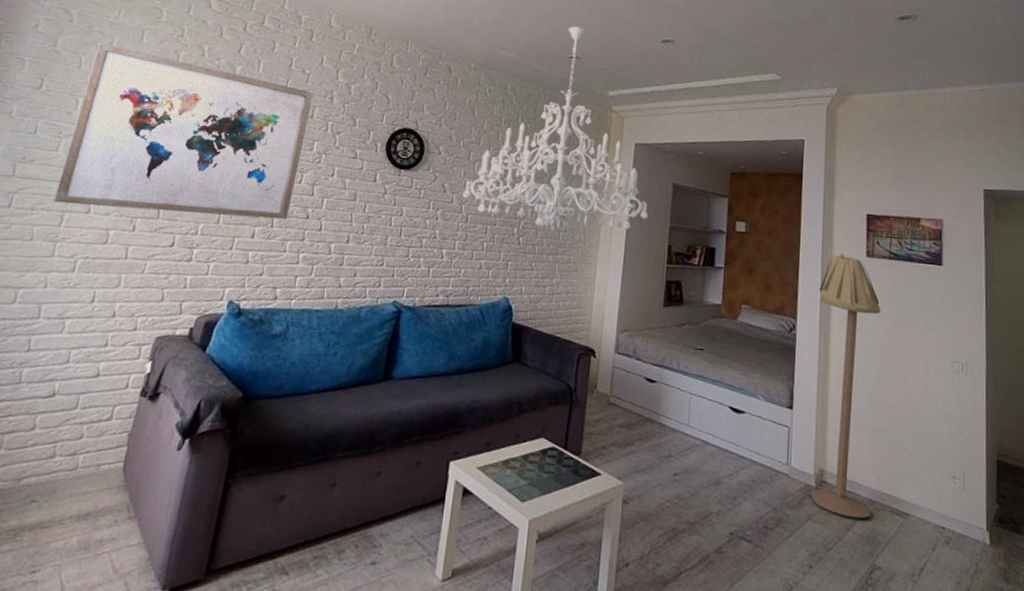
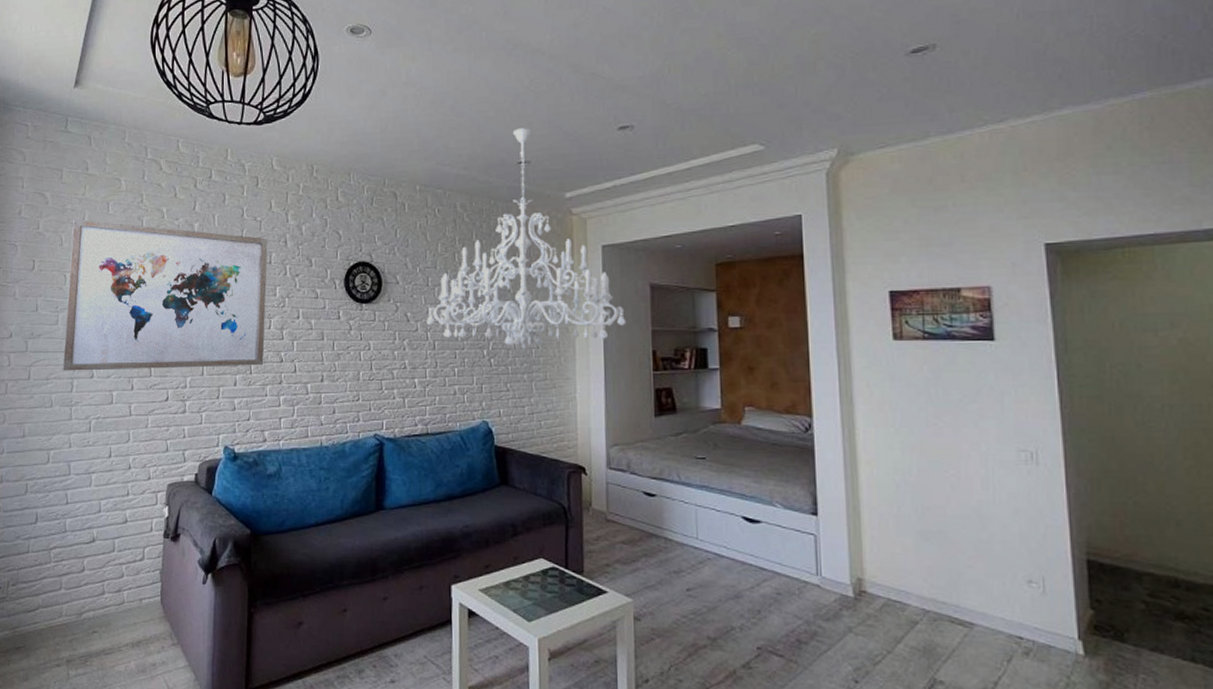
floor lamp: present [810,252,881,519] -> none [837,338,925,630]

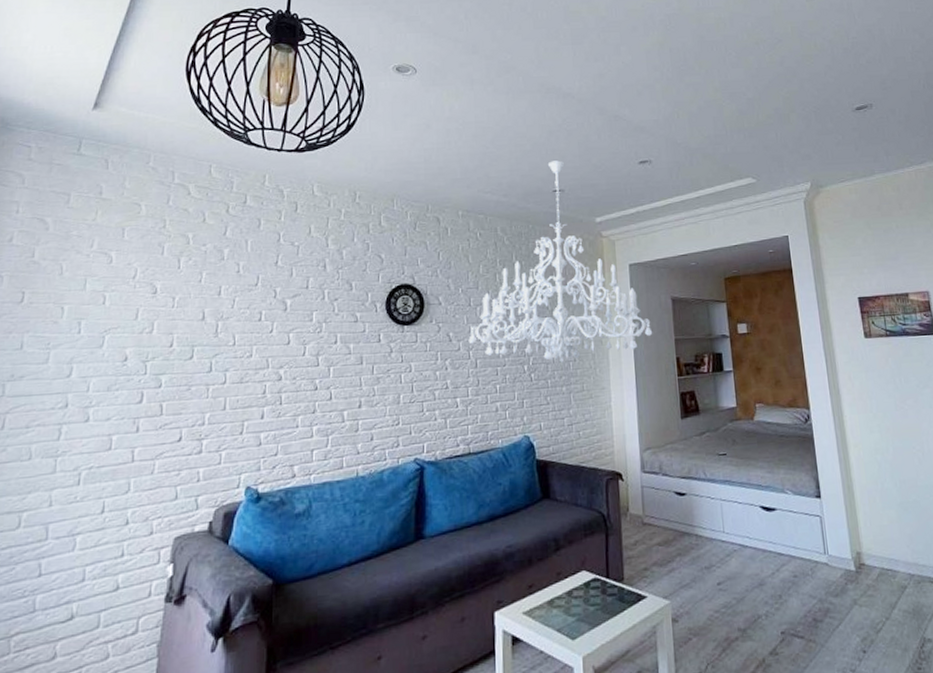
wall art: present [62,218,268,371] -> none [49,245,305,417]

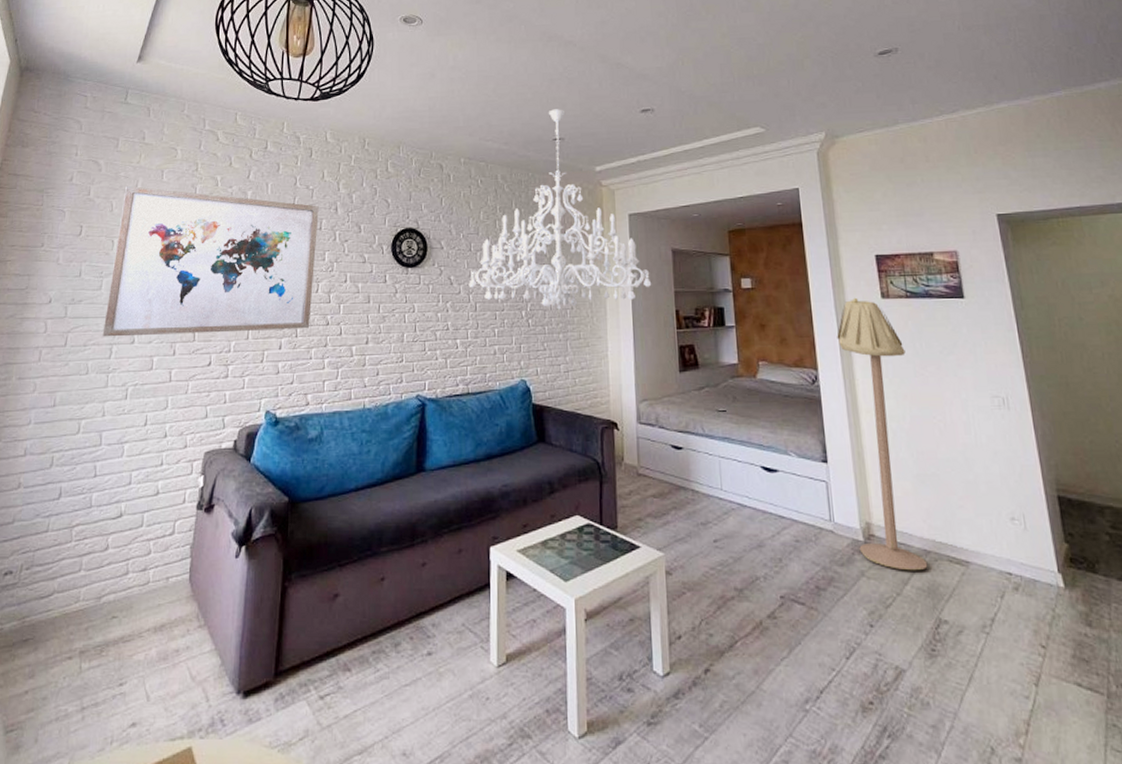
wall art: none [49,245,305,417] -> present [102,185,319,337]
floor lamp: none [826,338,912,595] -> present [837,297,928,571]

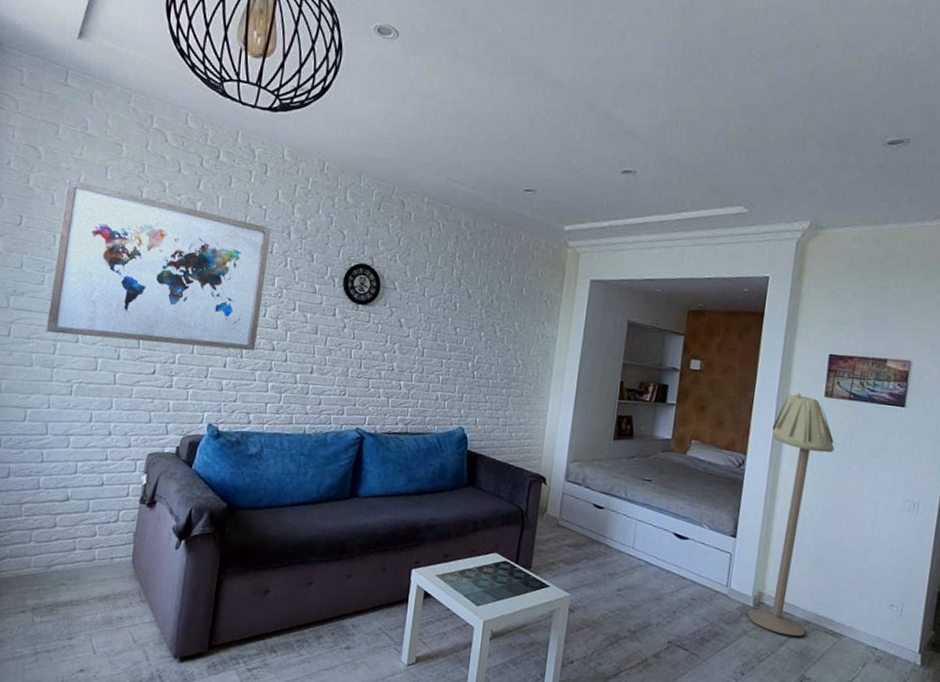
chandelier: present [468,109,652,310] -> none [418,156,602,367]

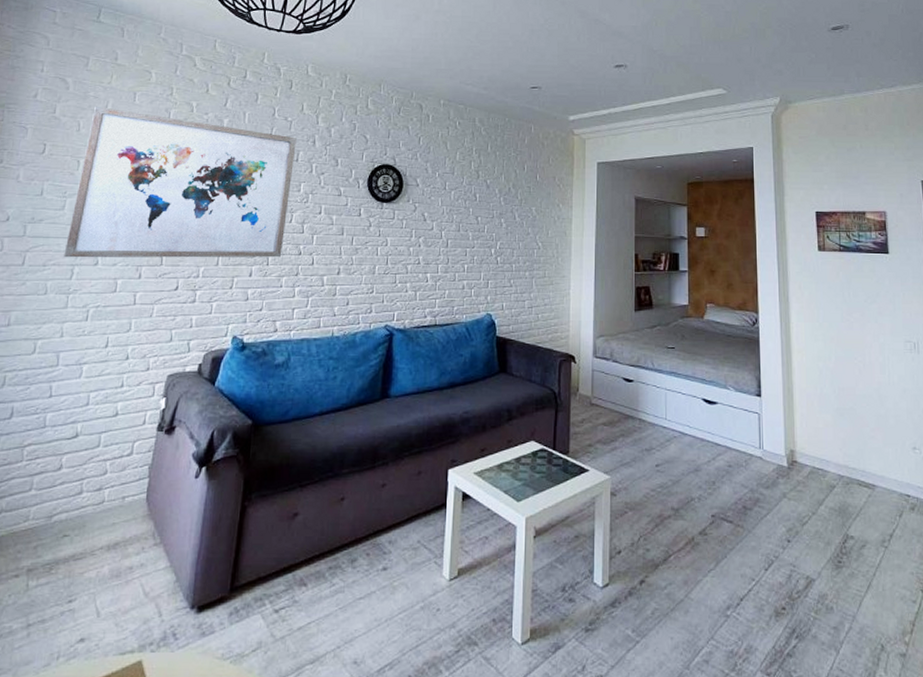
floor lamp: present [747,392,835,637] -> none [777,249,841,493]

